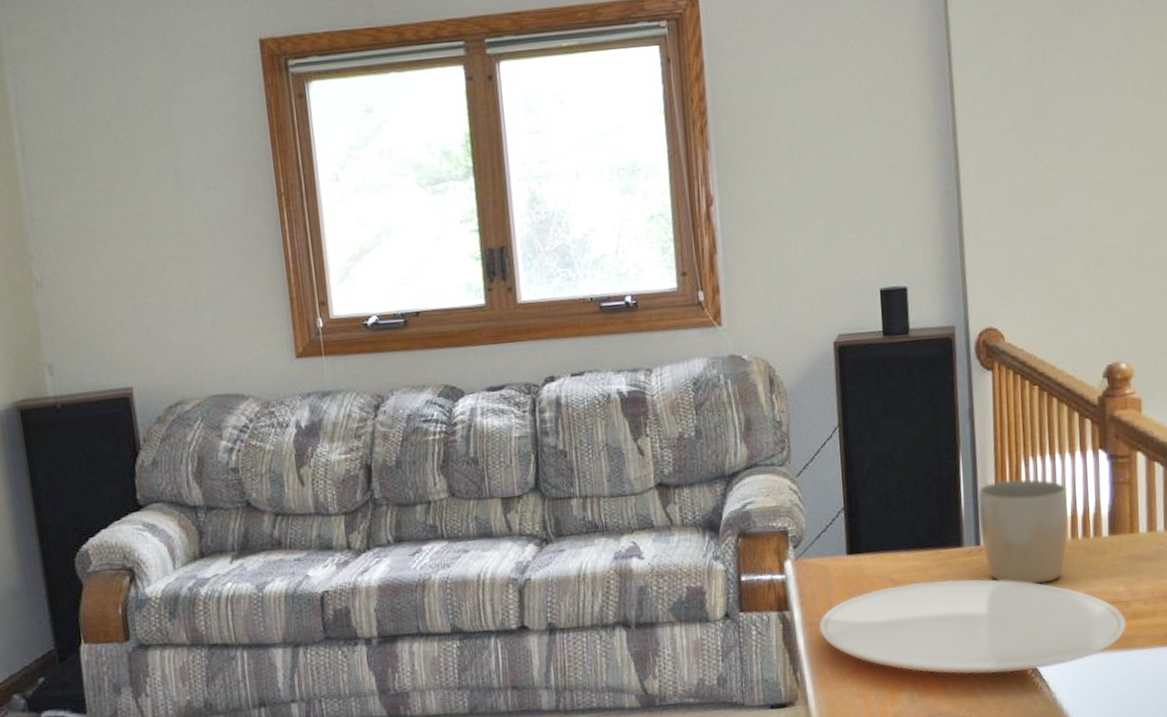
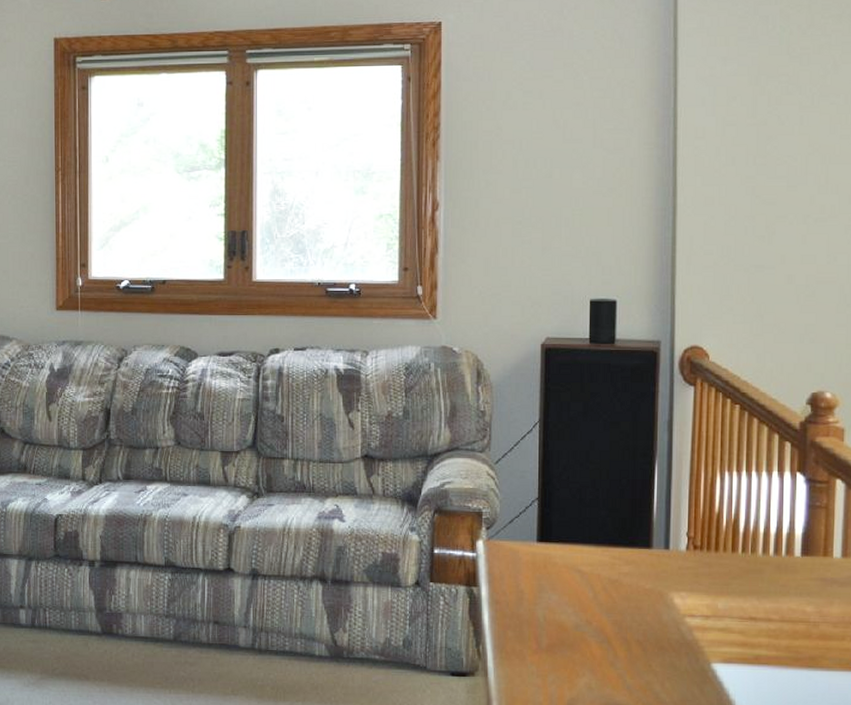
plate: present [819,579,1126,674] -> none [504,576,813,675]
mug: present [977,479,1069,585] -> none [670,491,762,594]

